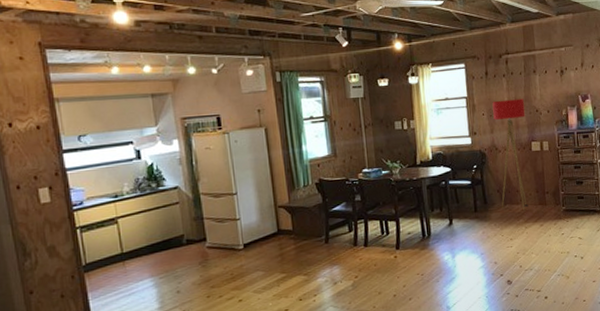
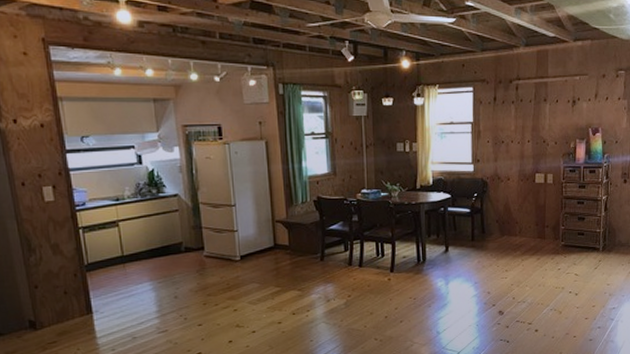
floor lamp: present [492,98,529,211] -> none [498,128,532,243]

